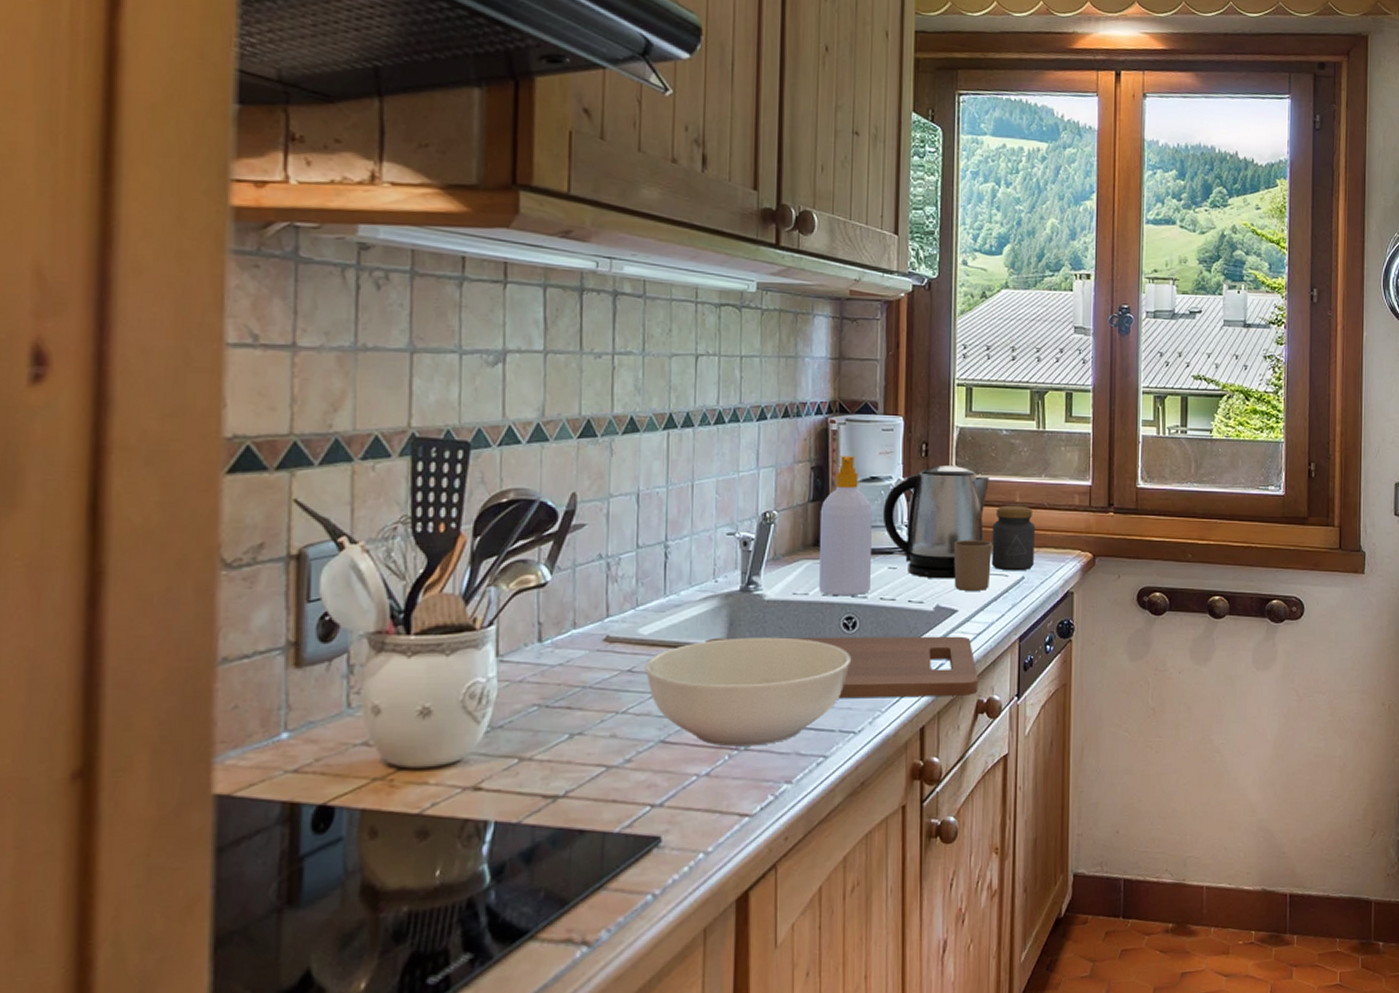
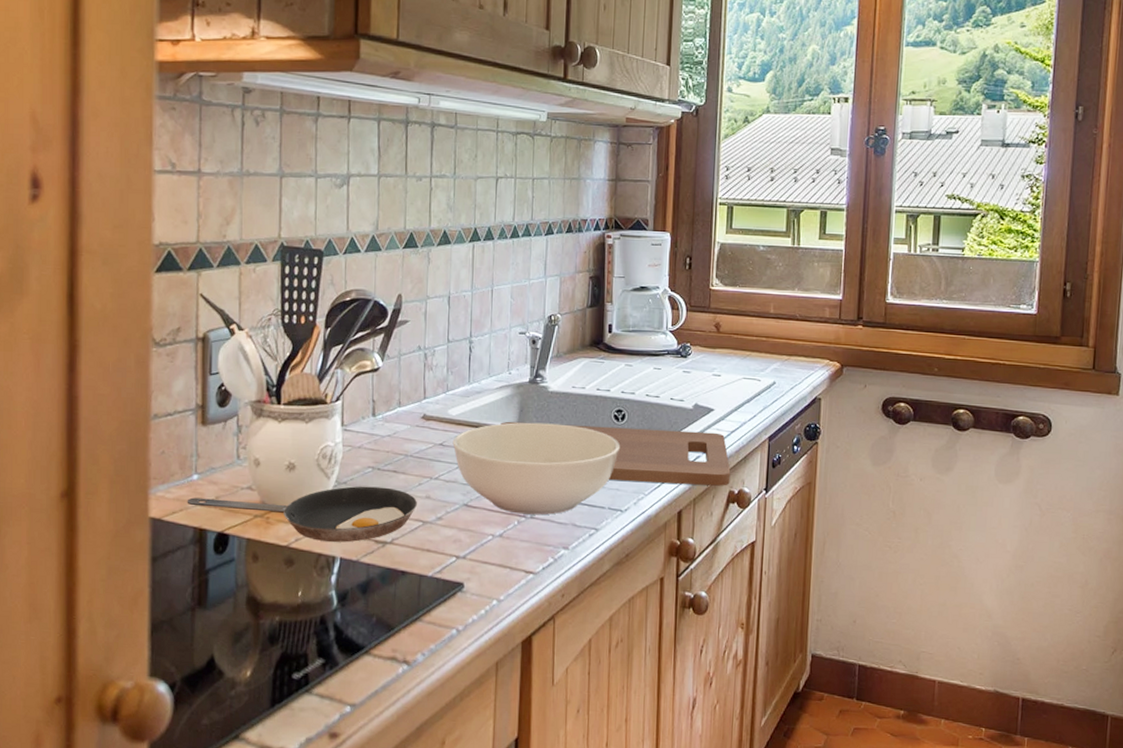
frying pan: none [271,728,599,803] -> present [187,486,417,543]
soap bottle: present [819,456,872,596] -> none [594,267,641,392]
kettle: present [882,465,989,579] -> none [650,277,746,381]
mug: present [953,540,993,591] -> none [711,346,748,393]
jar: present [991,505,1036,571] -> none [746,315,788,377]

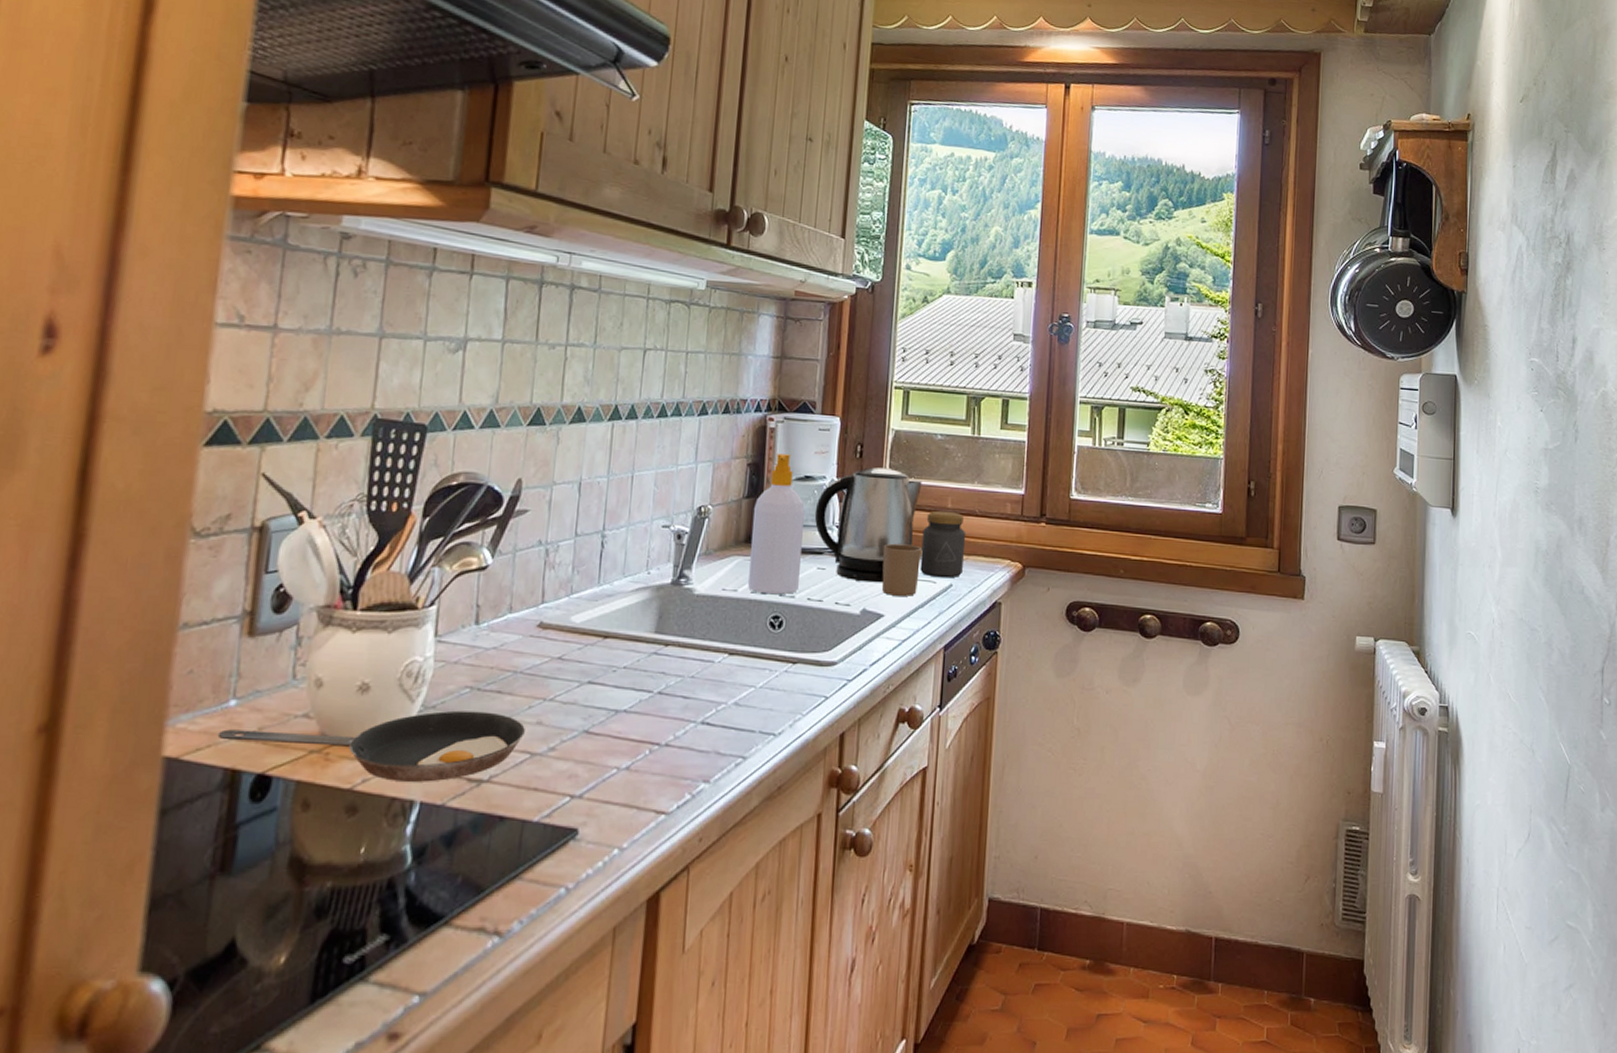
bowl: present [452,422,621,515] -> none [574,630,776,742]
cutting board: present [500,421,731,486] -> none [634,629,901,704]
soap bottle: none [594,267,641,392] -> present [748,453,805,595]
kettle: none [650,277,746,381] -> present [814,467,922,583]
mug: none [711,346,748,393] -> present [881,543,923,597]
jar: none [746,315,788,377] -> present [920,510,966,578]

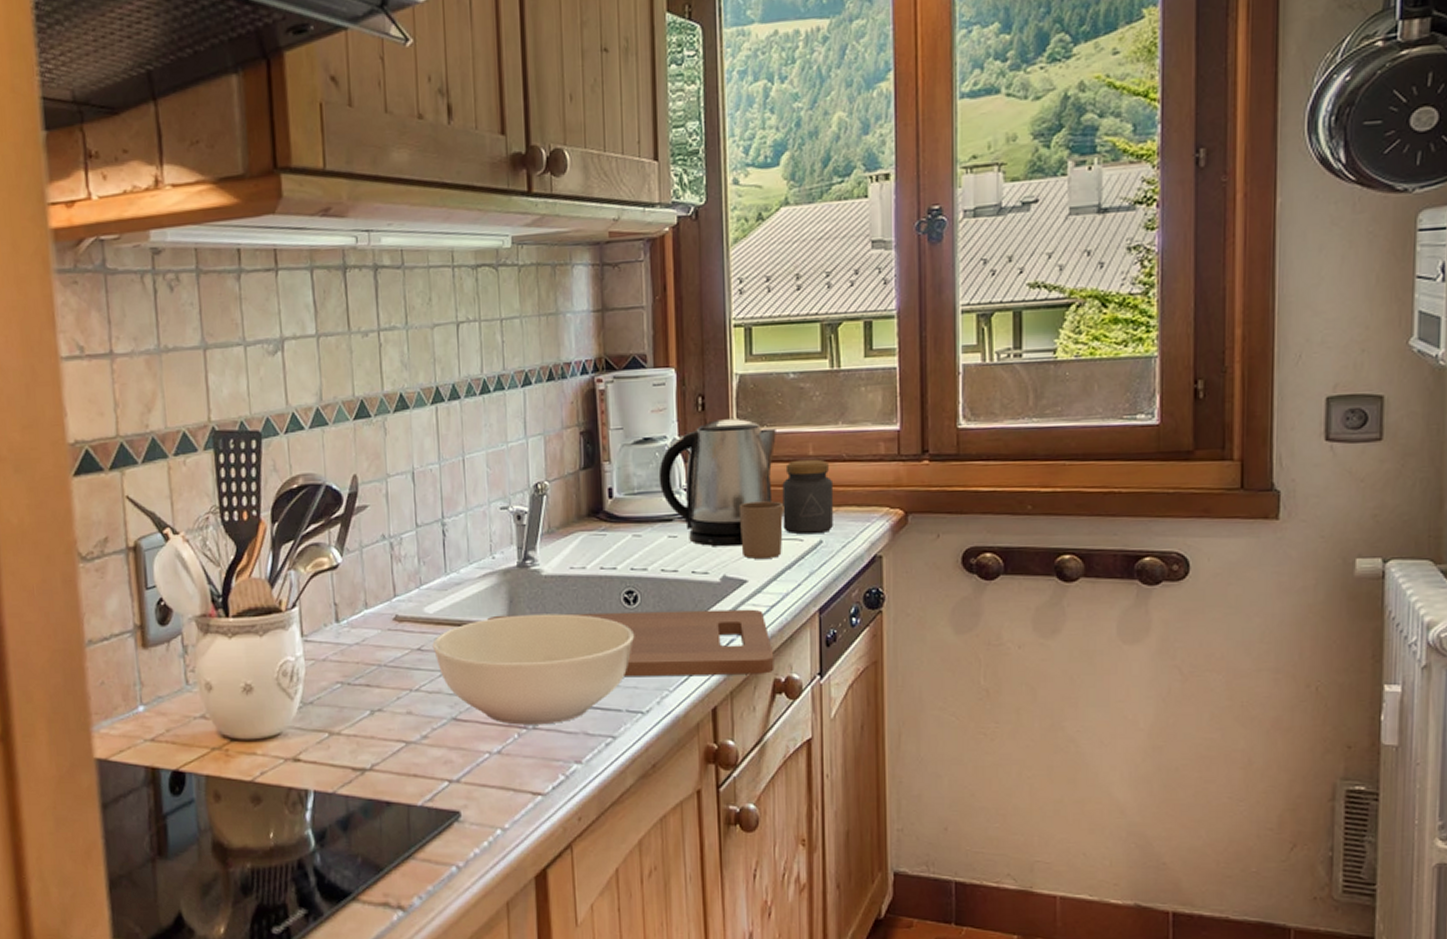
frying pan: present [217,710,525,782] -> none [134,705,397,772]
bowl: none [574,630,776,742] -> present [432,613,635,725]
cutting board: none [634,629,901,704] -> present [487,609,775,676]
soap bottle: present [748,453,805,595] -> none [592,417,650,569]

